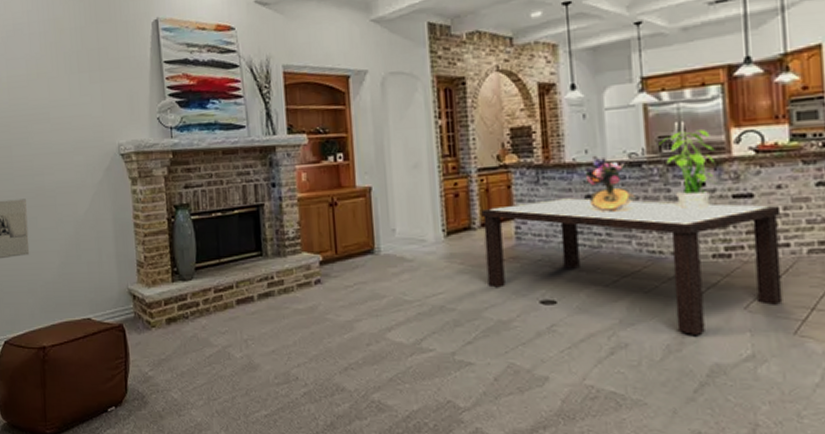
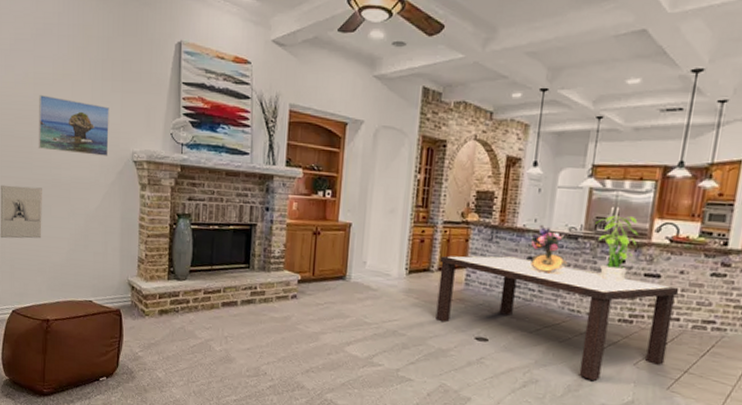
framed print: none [14,98,93,157] -> present [38,95,109,156]

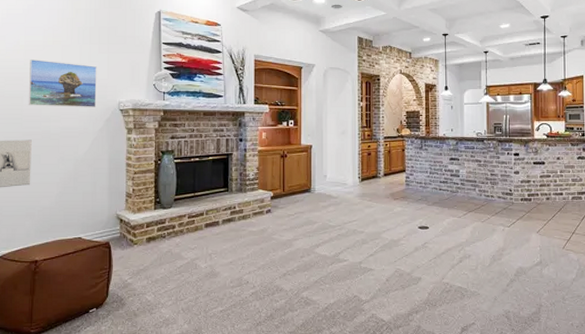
dining table: present [435,255,680,380] -> none [385,160,559,249]
bouquet: present [530,224,570,275] -> none [450,133,480,171]
potted plant: present [595,215,639,282] -> none [494,121,526,170]

